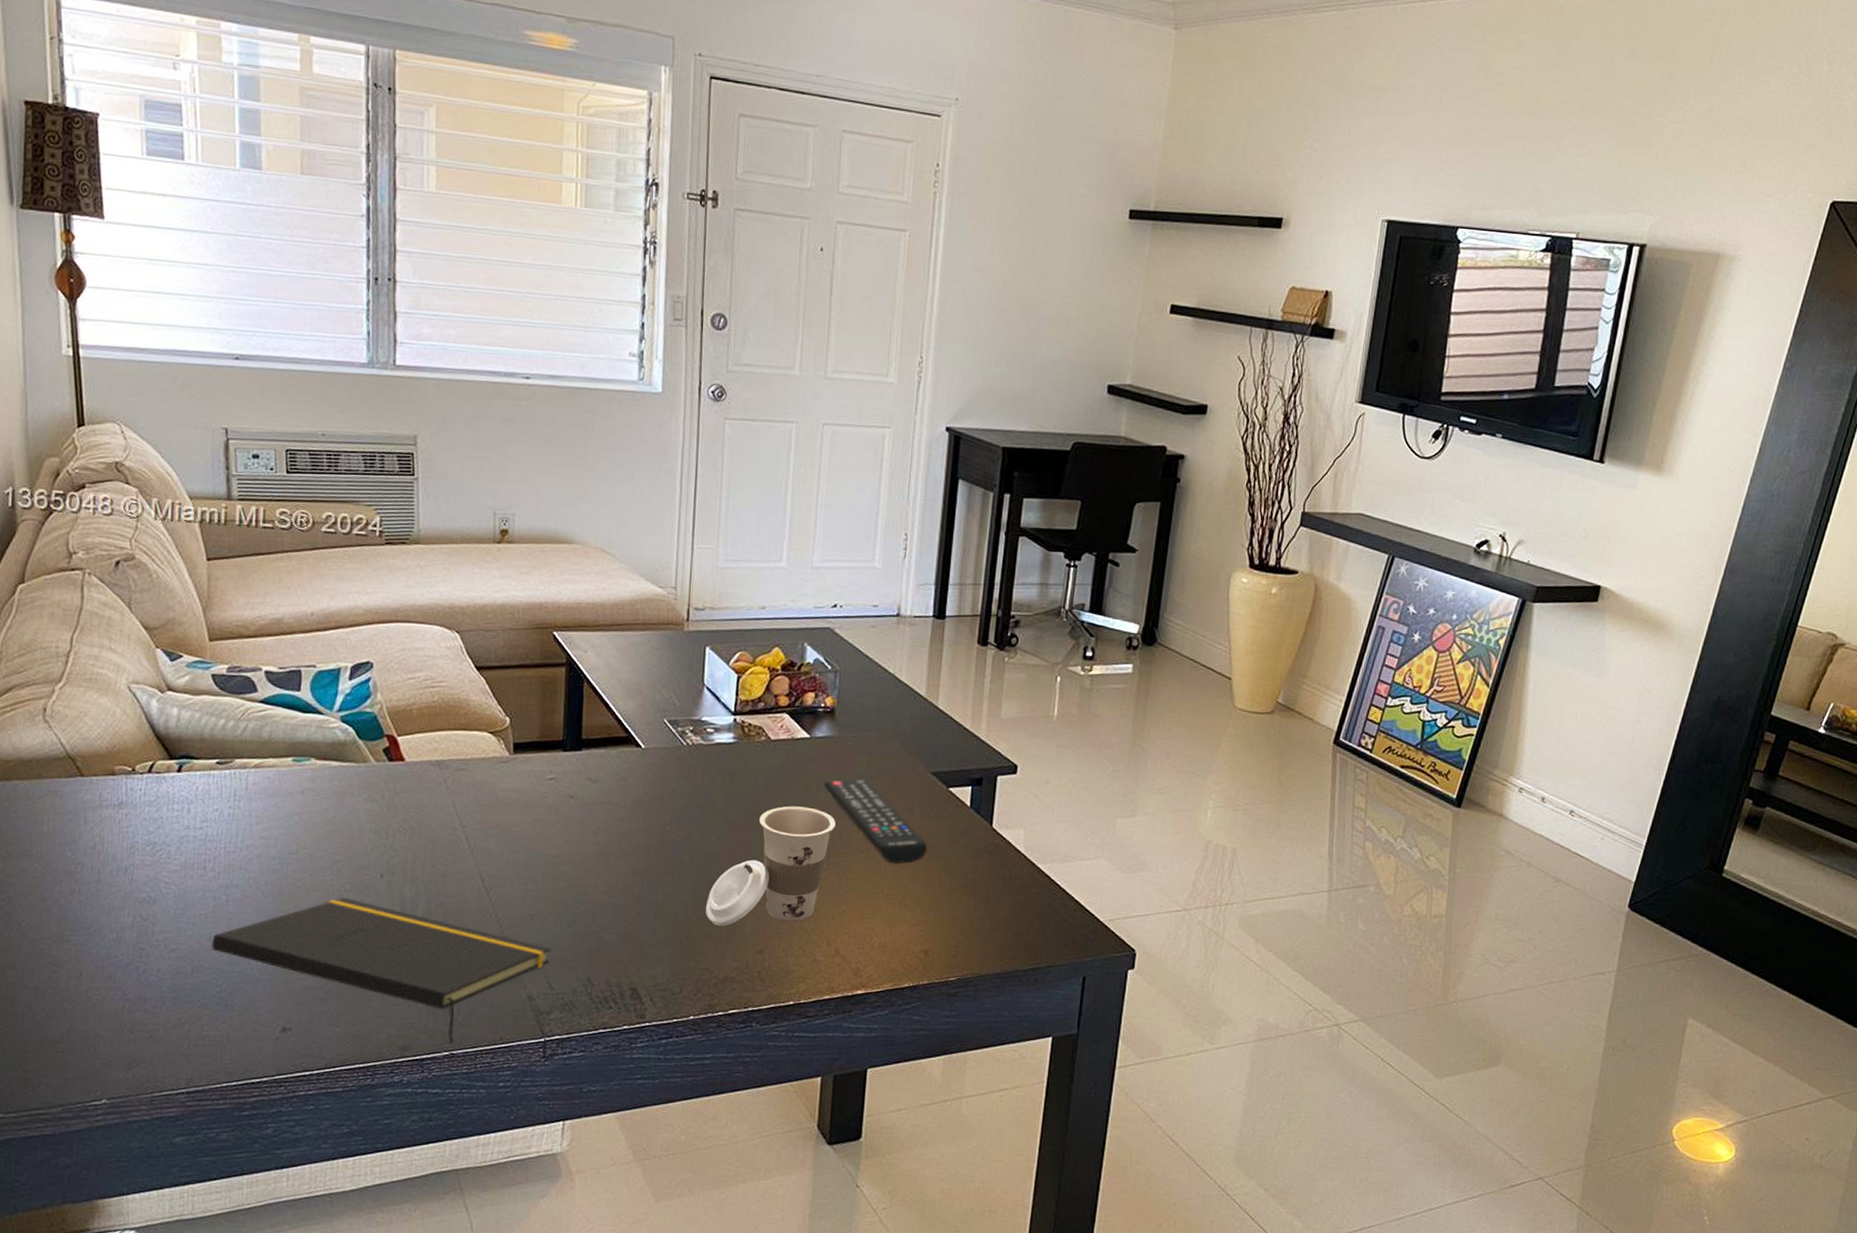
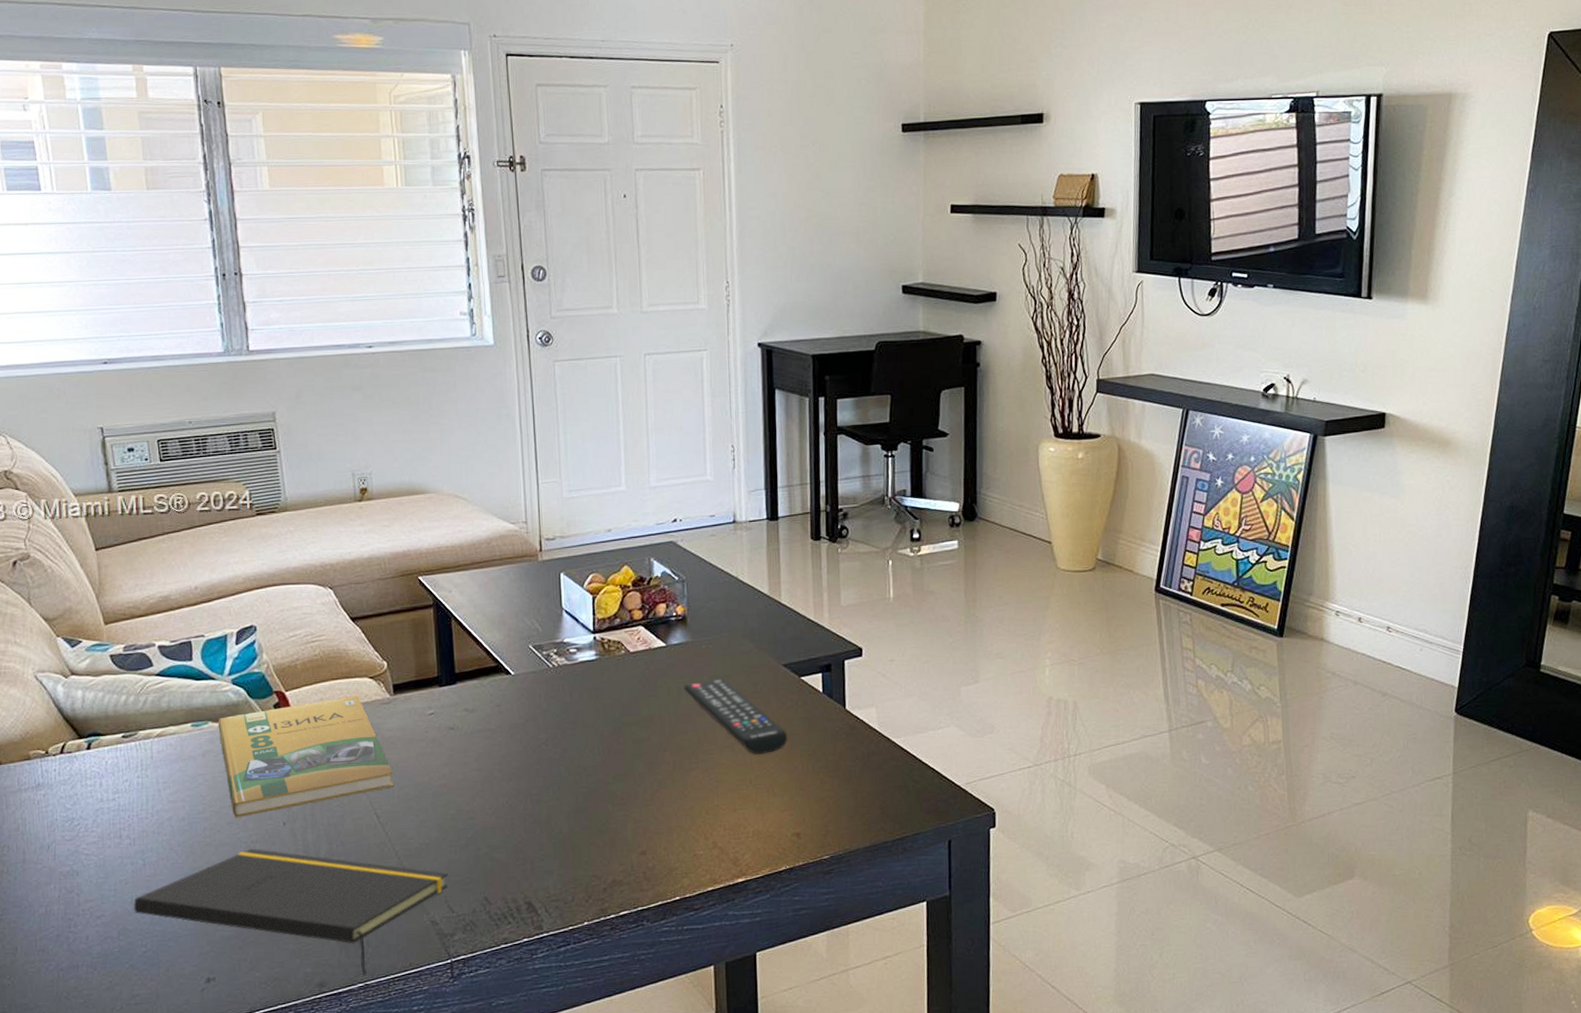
booklet: none [321,749,504,864] -> present [218,695,394,818]
cup: present [706,806,836,926] -> none [588,711,699,833]

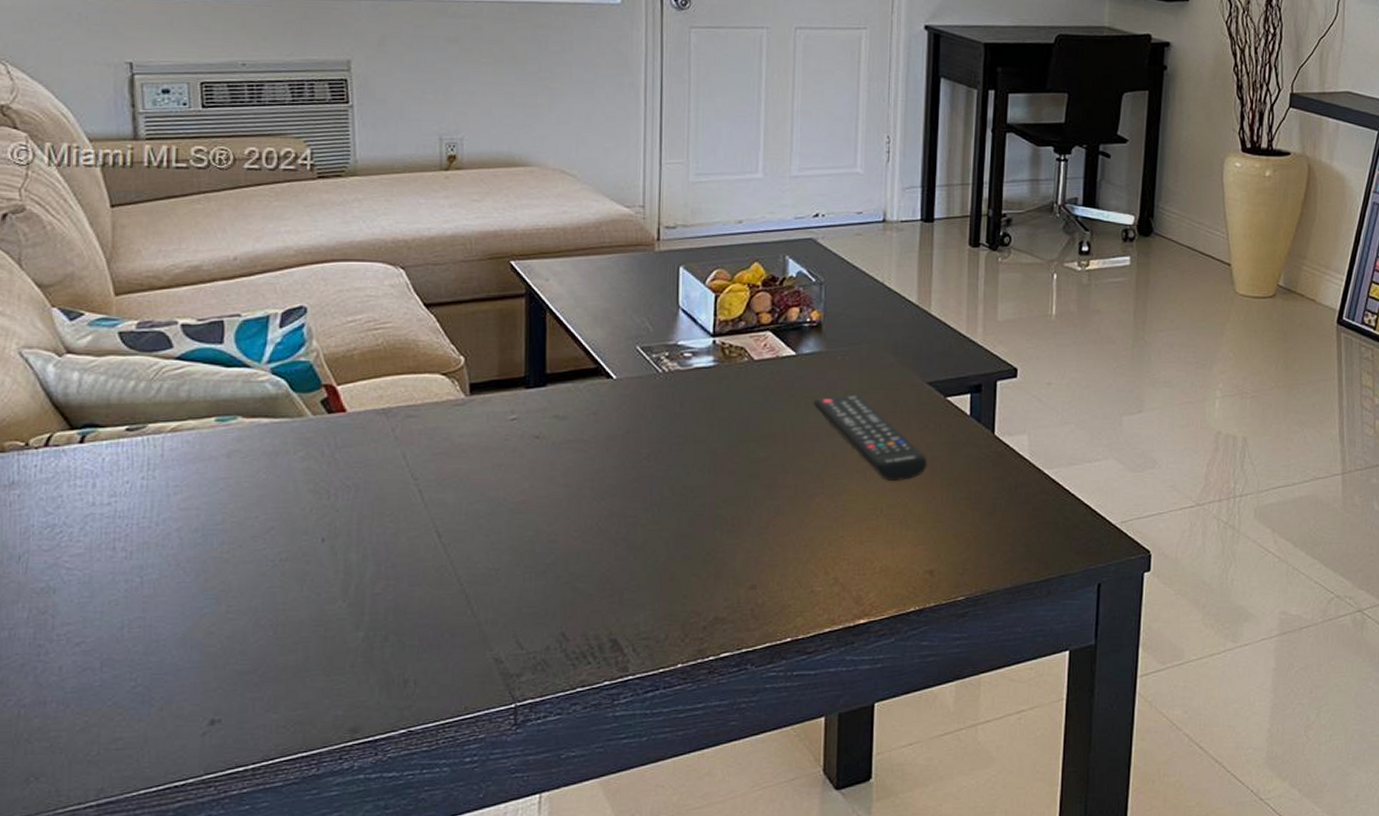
notepad: present [134,849,448,975] -> none [124,568,520,720]
booklet: present [218,695,394,818] -> none [249,393,462,532]

